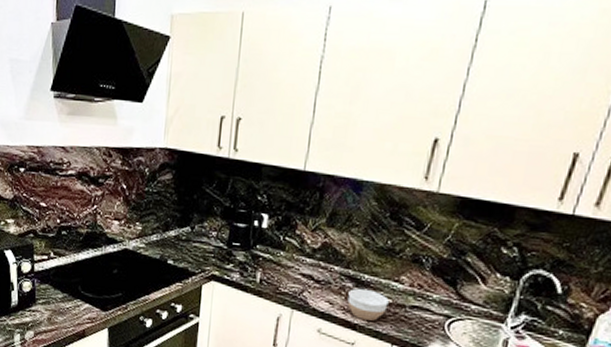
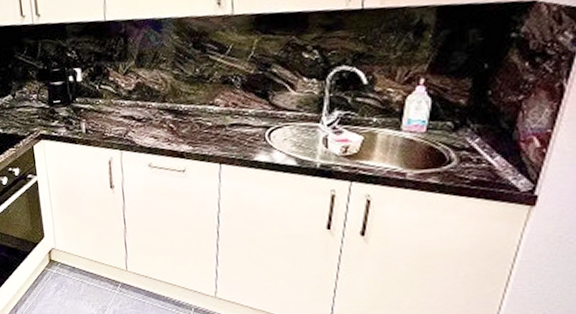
bowl: present [347,288,389,321] -> none [169,117,209,147]

